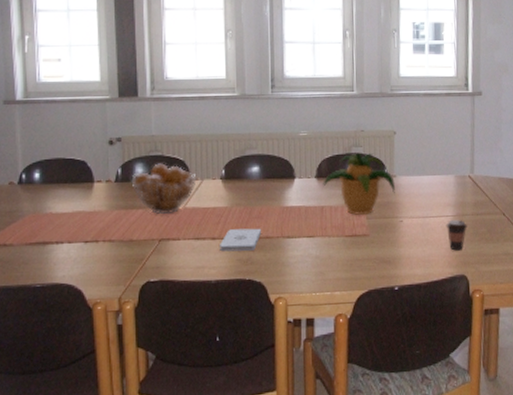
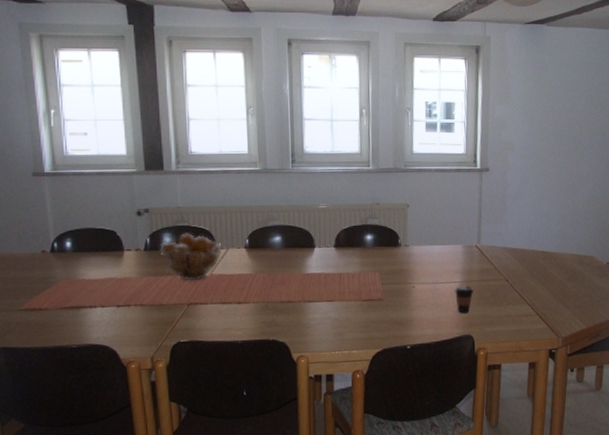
notepad: present [220,228,262,252] -> none [245,293,285,315]
potted plant: present [323,152,395,216] -> none [341,224,408,282]

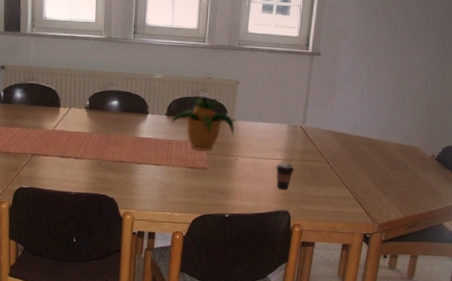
fruit basket: present [161,233,222,281] -> none [12,90,66,134]
potted plant: none [341,224,408,282] -> present [171,97,234,152]

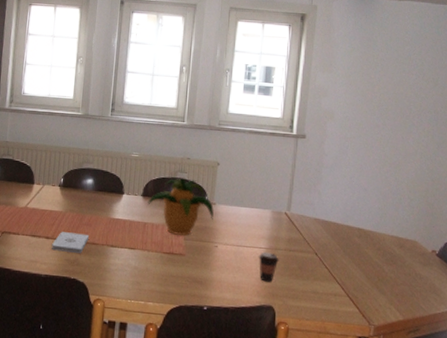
notepad: none [81,152,117,171] -> present [52,232,90,253]

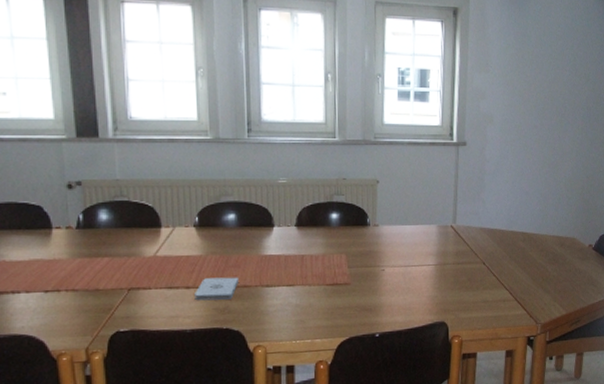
potted plant: present [147,178,214,236] -> none [303,201,377,265]
coffee cup: present [258,251,279,282] -> none [427,268,448,299]

